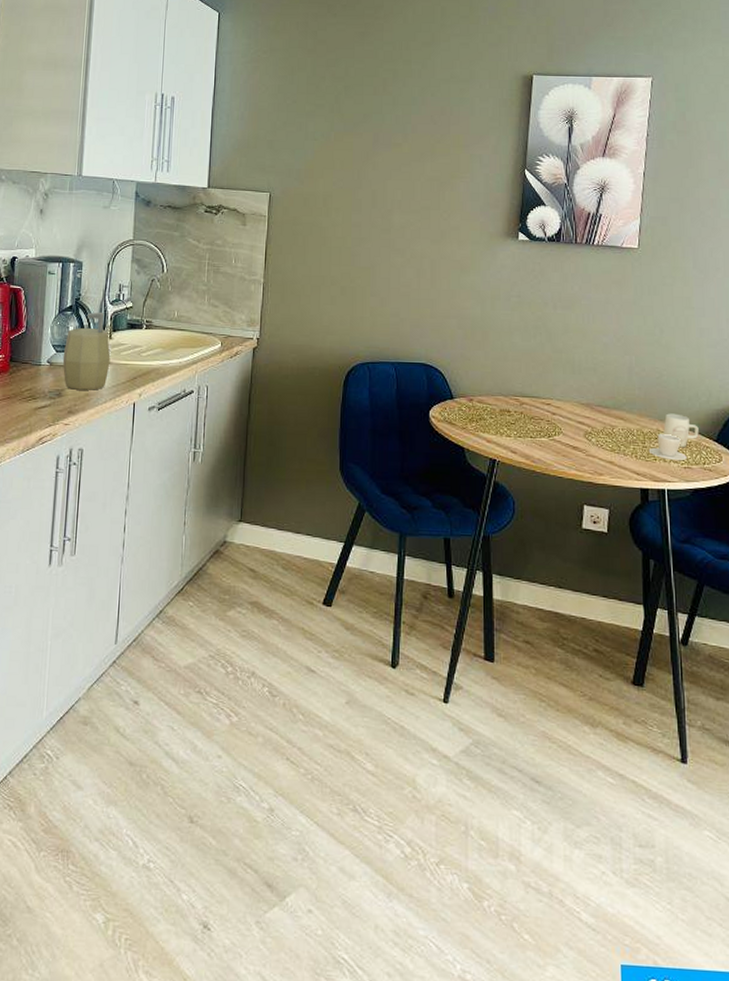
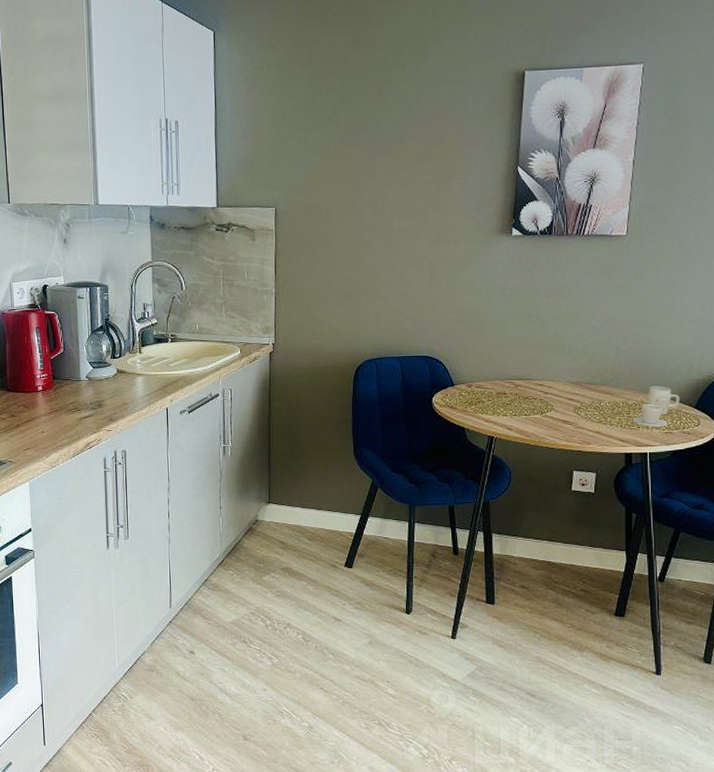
soap dispenser: present [62,312,111,390] -> none [99,329,142,400]

